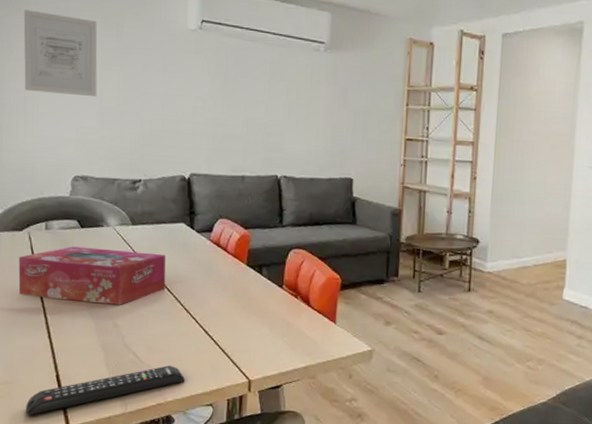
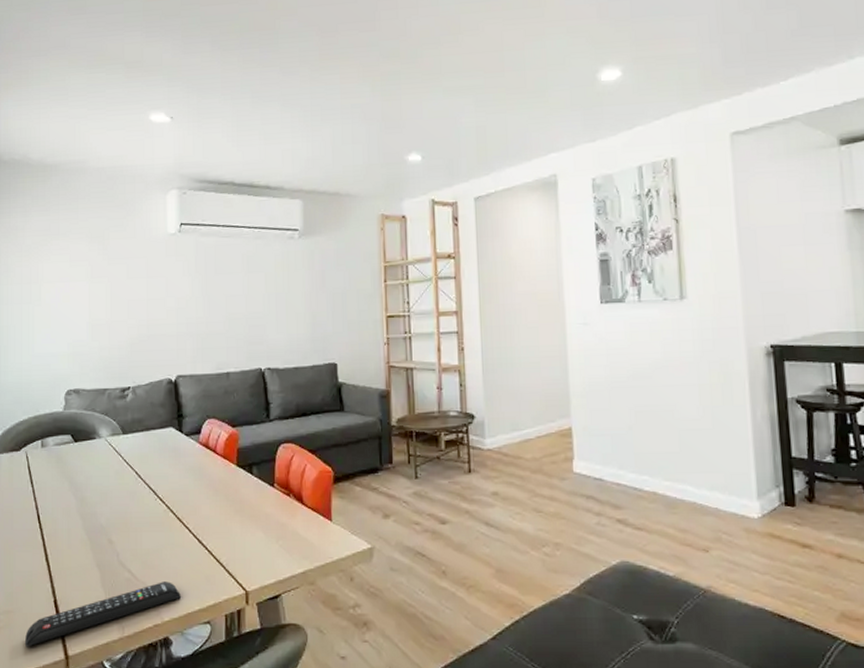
tissue box: present [18,246,166,305] -> none [17,461,158,520]
wall art: present [23,9,98,96] -> none [19,235,86,312]

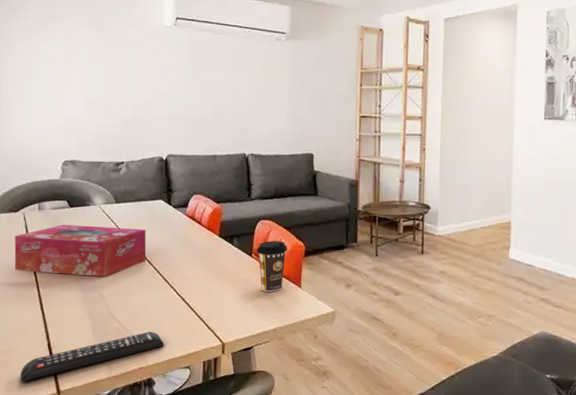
tissue box: none [17,461,158,520] -> present [14,224,147,277]
coffee cup: none [279,467,315,528] -> present [256,241,288,292]

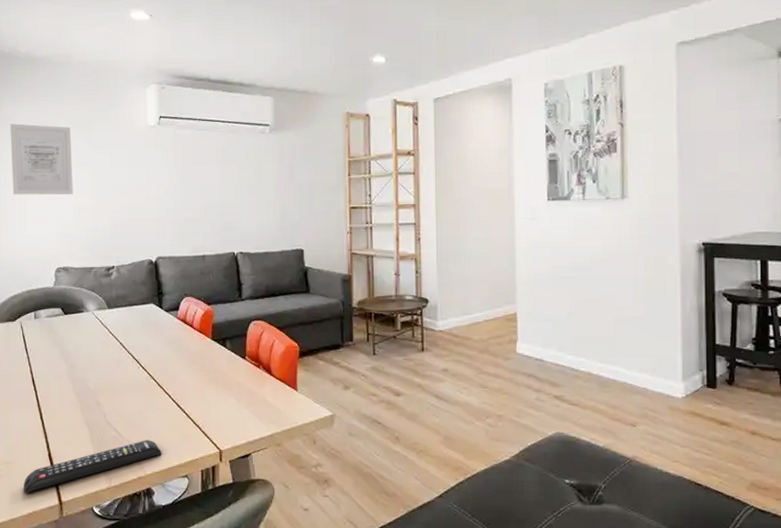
tissue box: present [14,224,147,277] -> none [13,332,140,385]
wall art: none [20,15,85,89] -> present [10,123,73,195]
coffee cup: present [256,241,288,292] -> none [249,342,282,396]

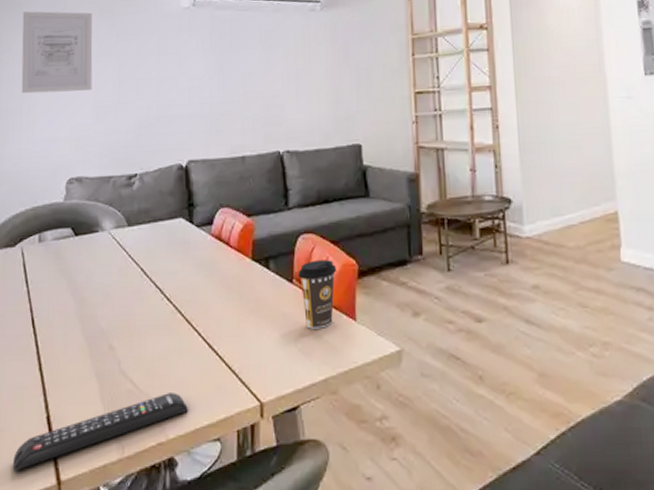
coffee cup: none [249,342,282,396] -> present [298,260,337,329]

